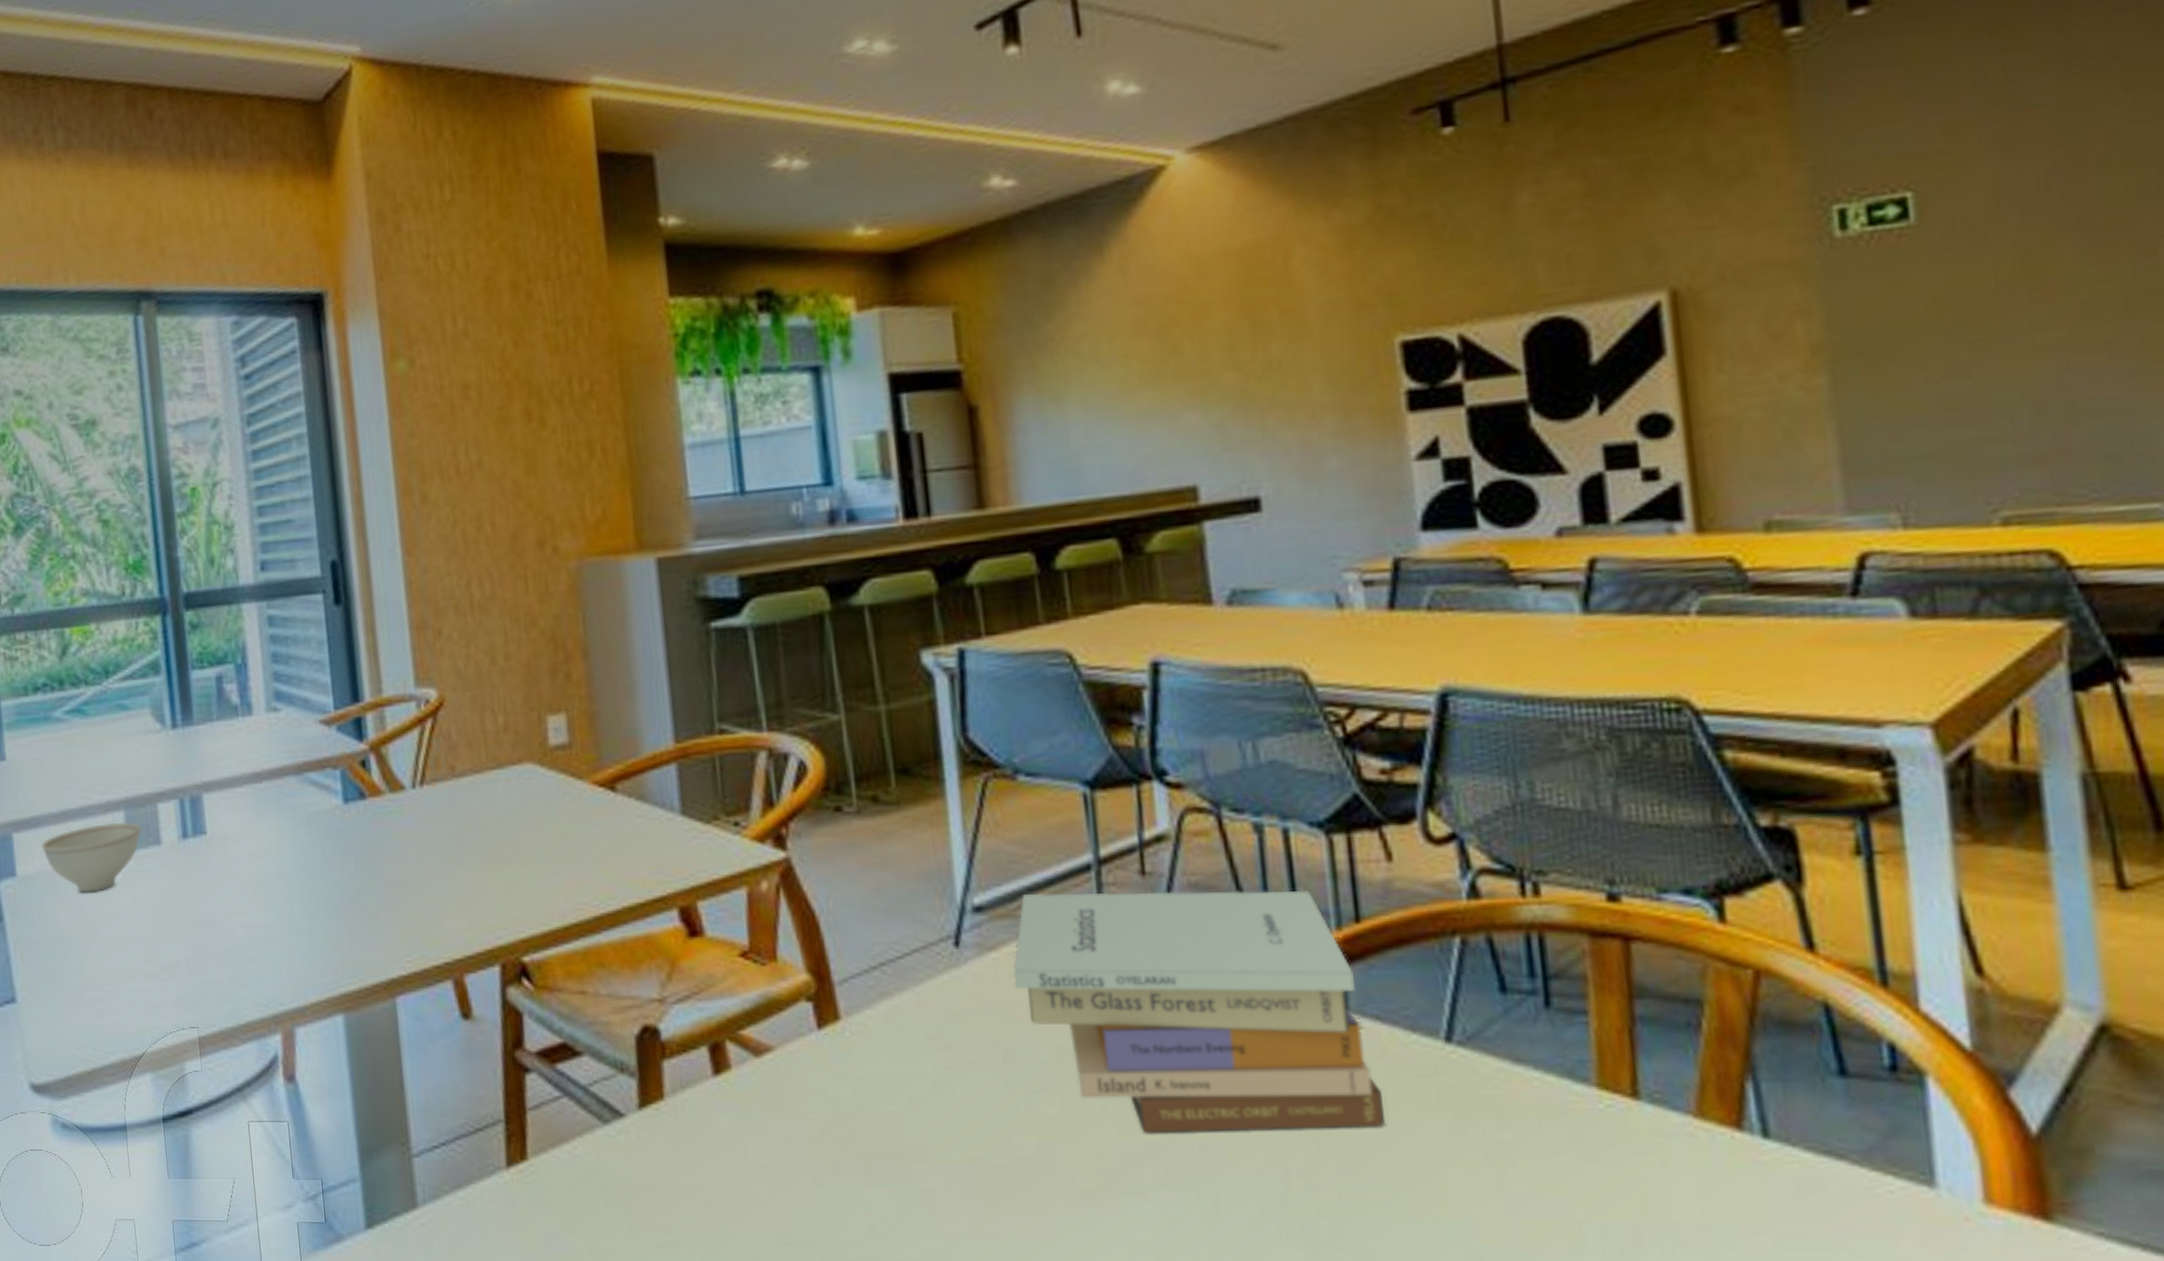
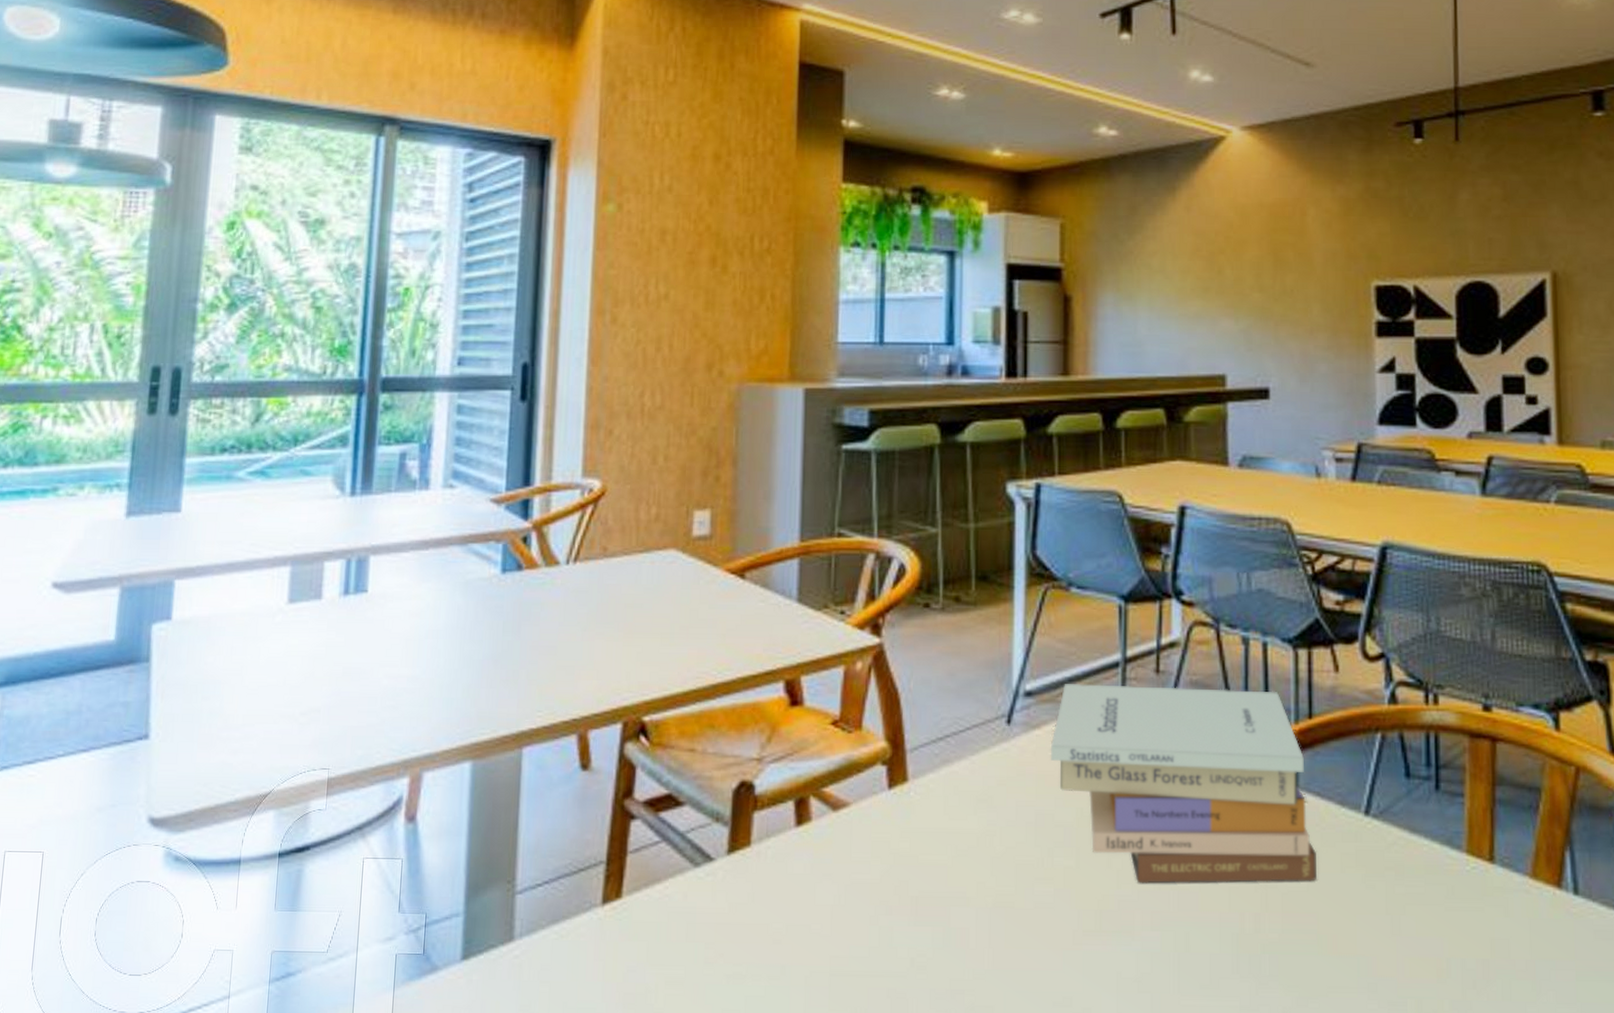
bowl: present [41,821,142,893] -> none [202,576,305,639]

